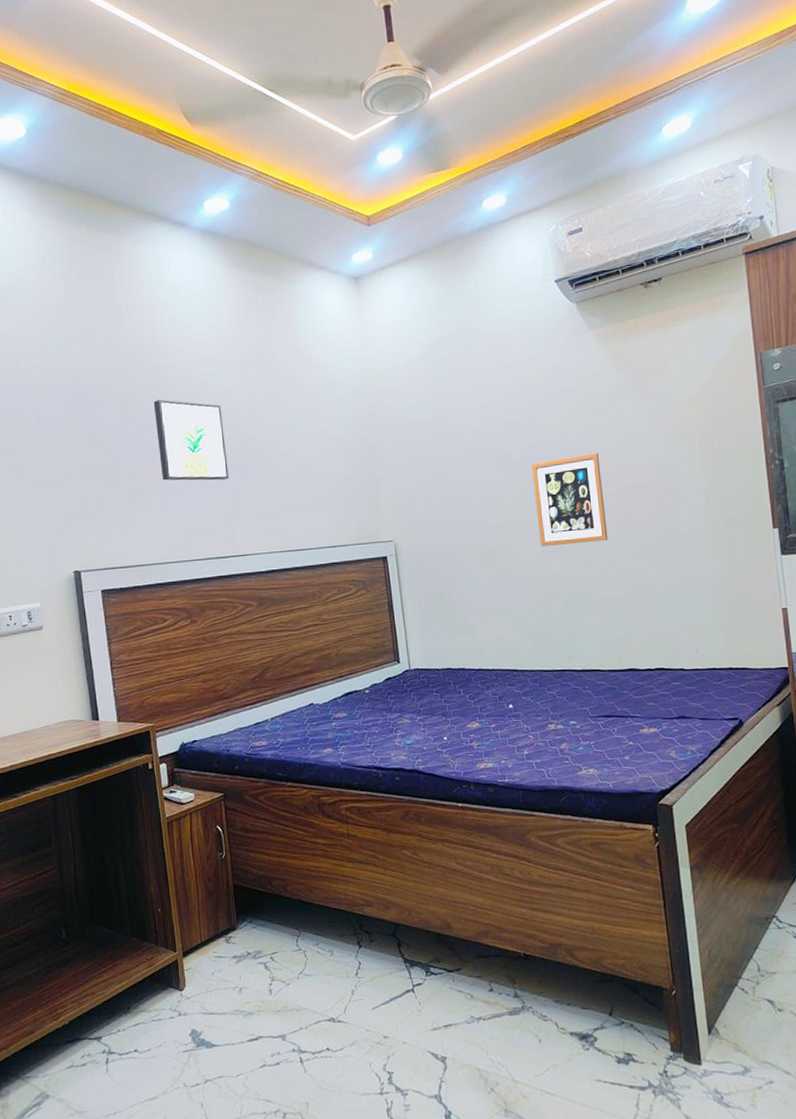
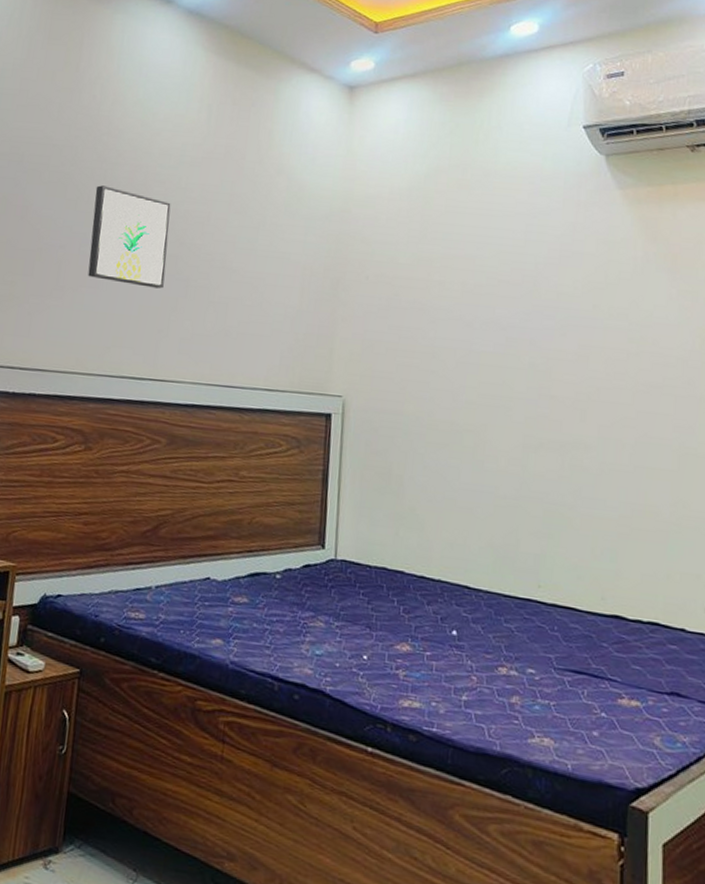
picture frame: present [531,453,608,546] -> none [521,333,610,445]

